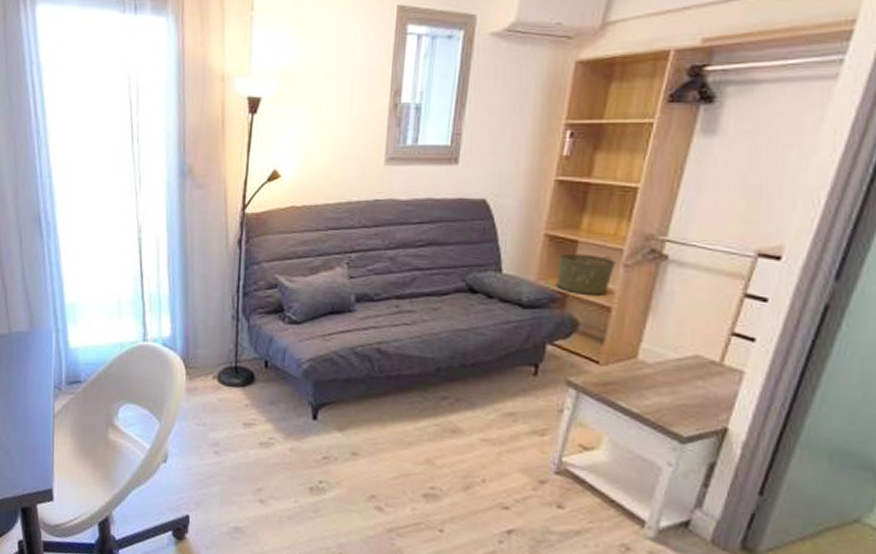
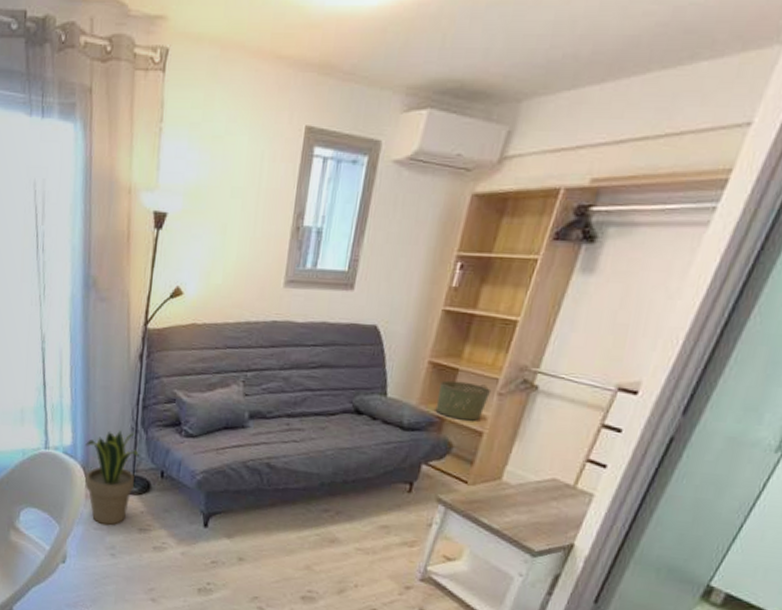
potted plant: none [185,319,241,421] -> present [85,430,139,526]

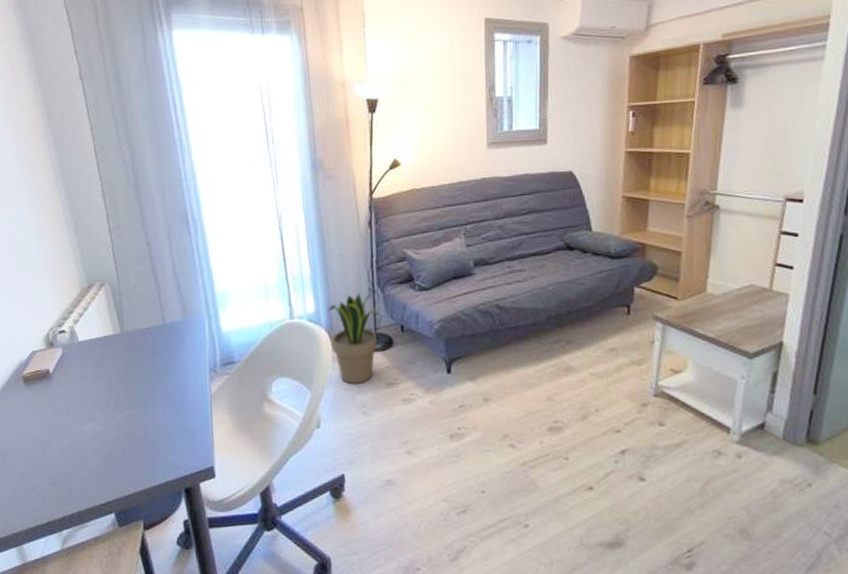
basket: present [435,380,492,421] -> none [635,209,681,243]

